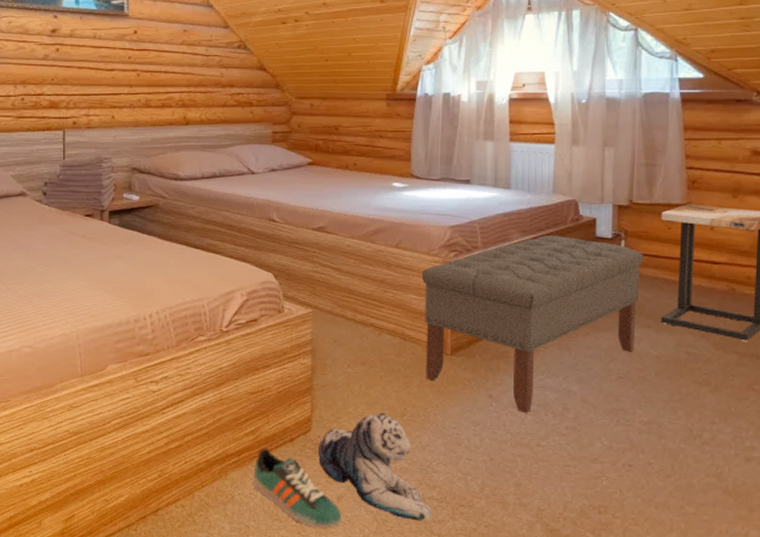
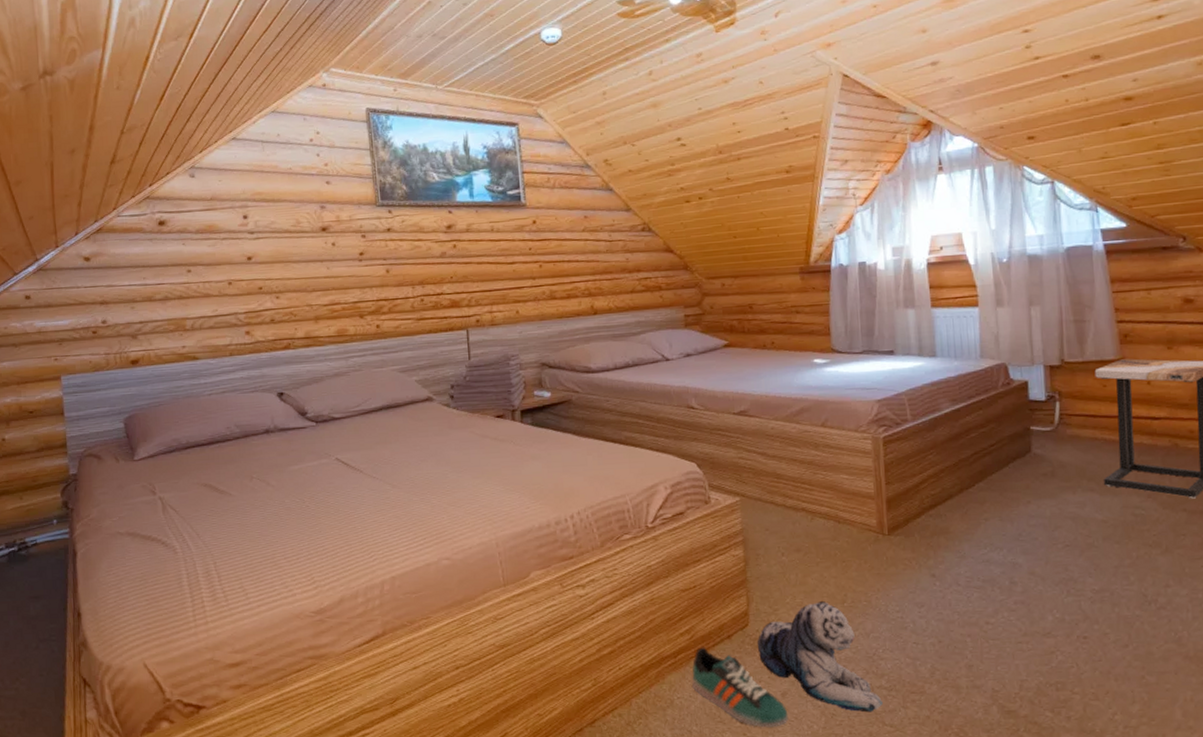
bench: present [421,236,644,414] -> none [851,402,1081,591]

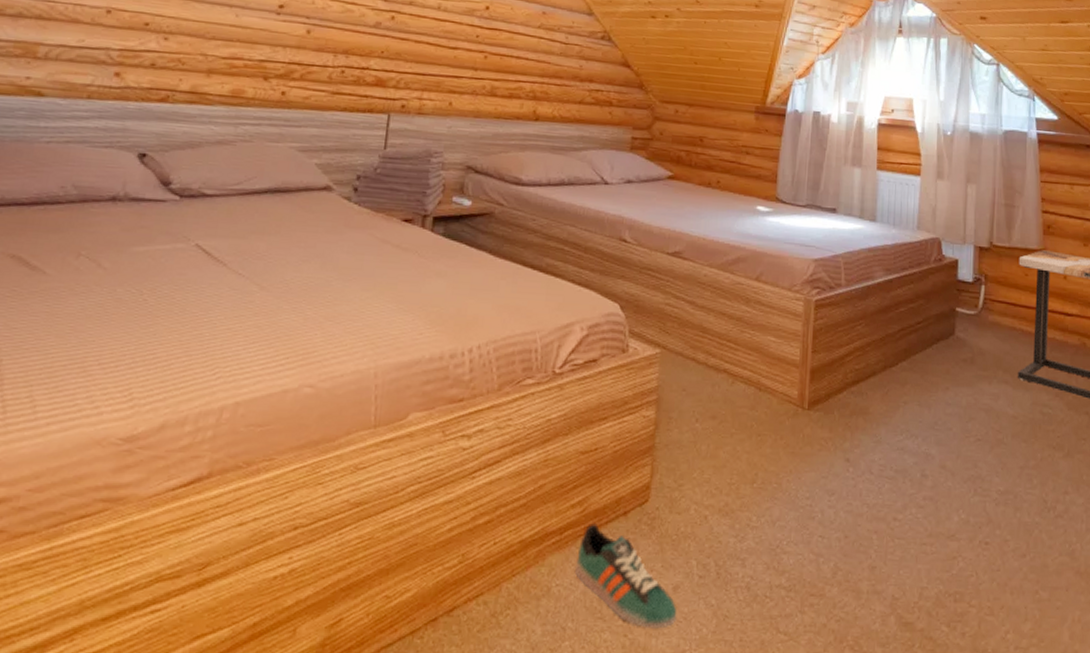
plush toy: present [757,601,883,713] -> none [654,479,780,616]

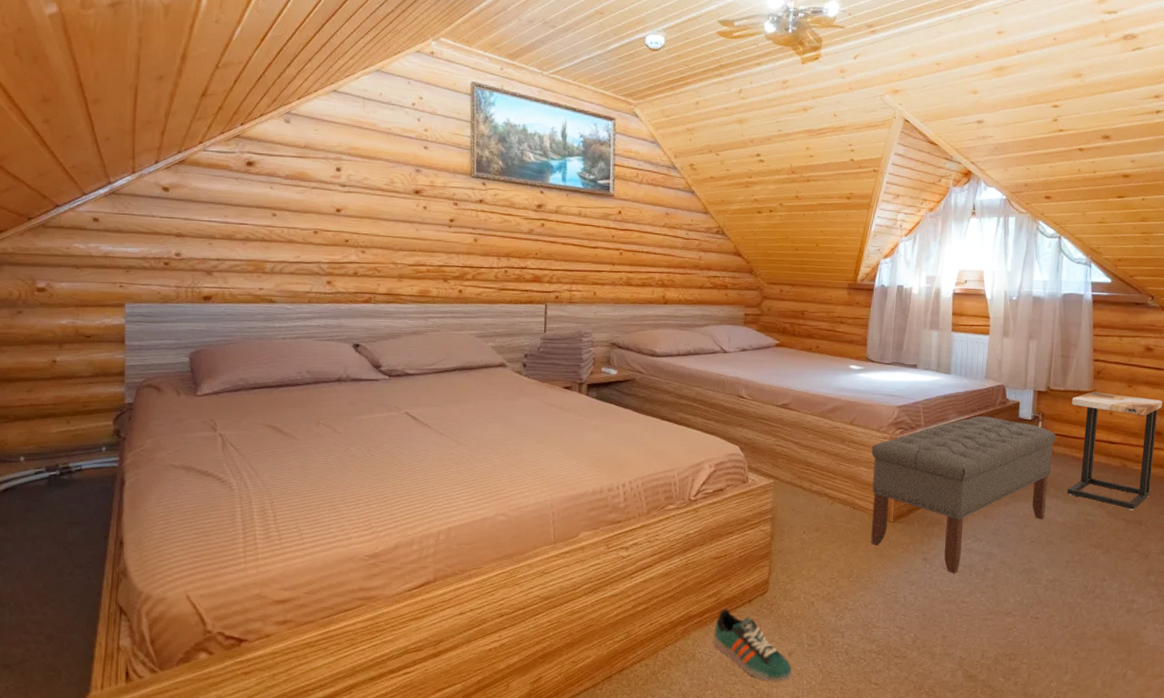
bench: none [780,275,1003,481] -> present [871,416,1057,574]

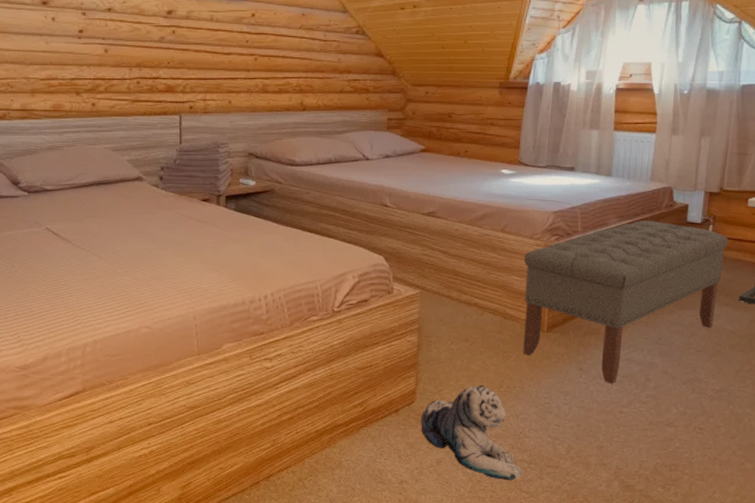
sneaker: present [713,609,792,682] -> none [360,418,441,489]
plush toy: none [773,575,871,672] -> present [420,386,522,481]

